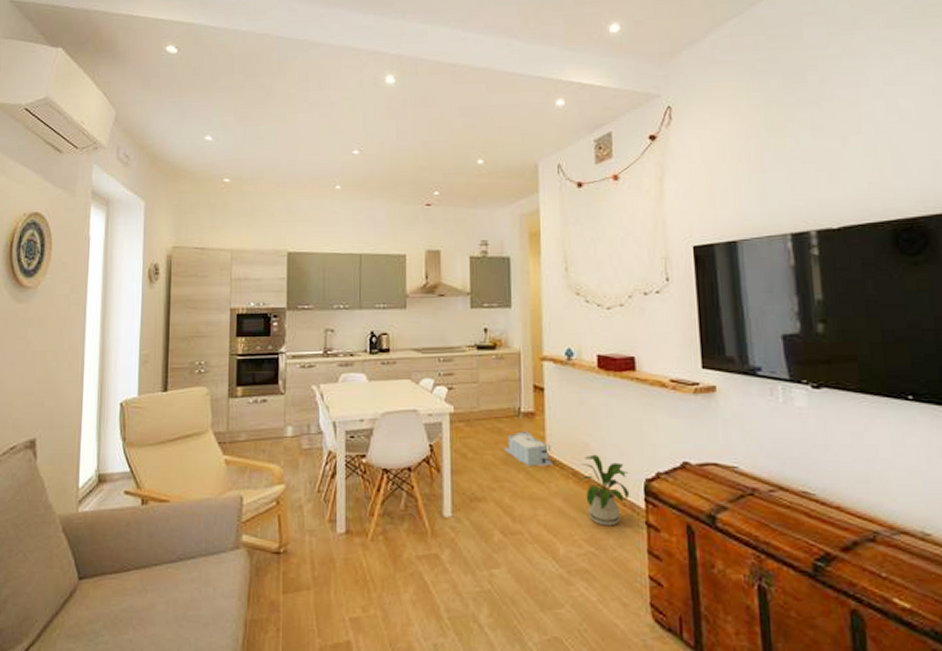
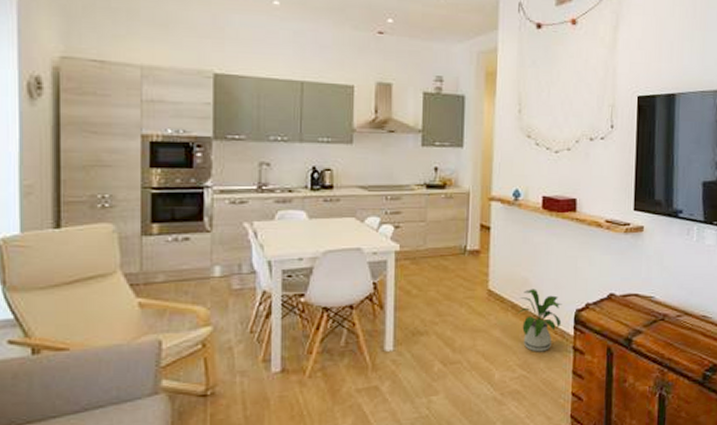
storage bin: present [503,431,554,467] -> none [447,268,495,301]

